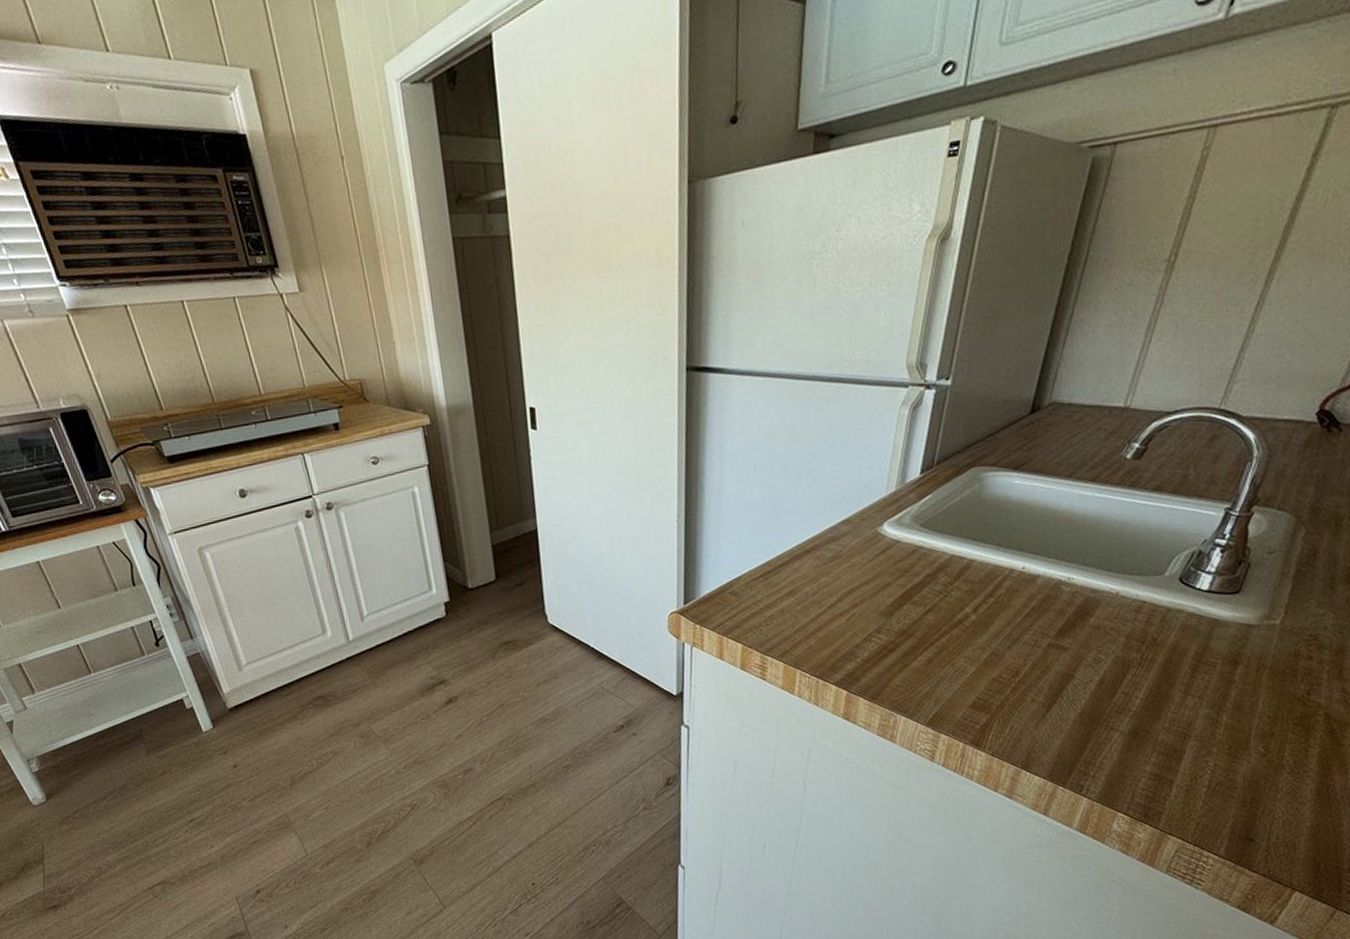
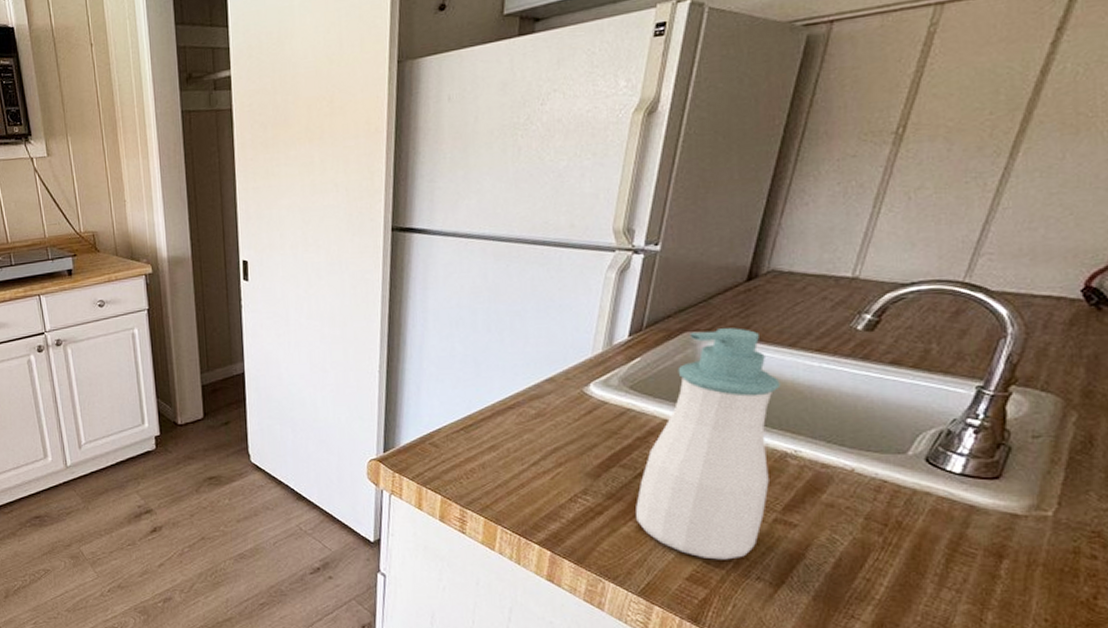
soap bottle: none [925,461,1058,687] -> present [636,328,781,560]

